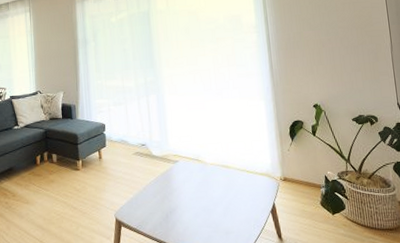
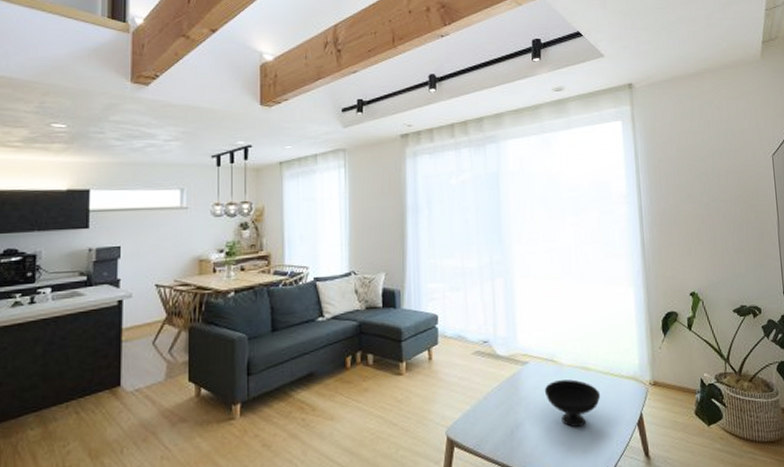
bowl: none [192,175,239,214] -> present [544,379,601,428]

